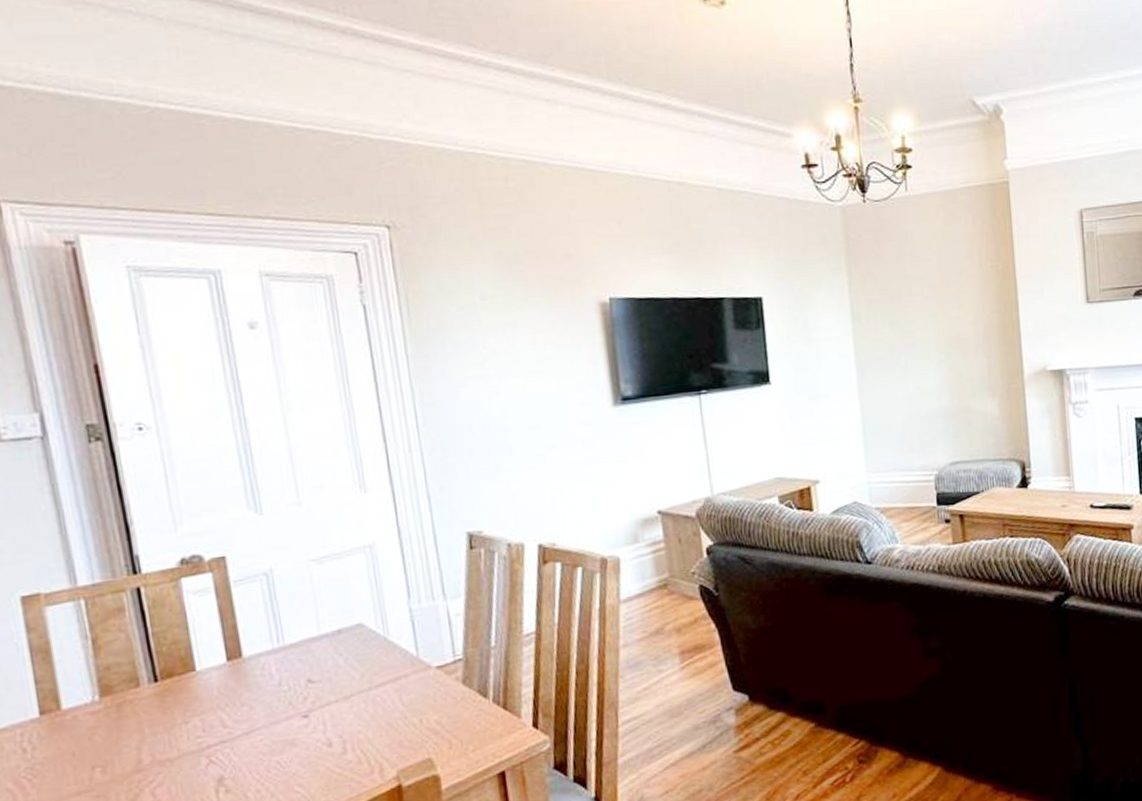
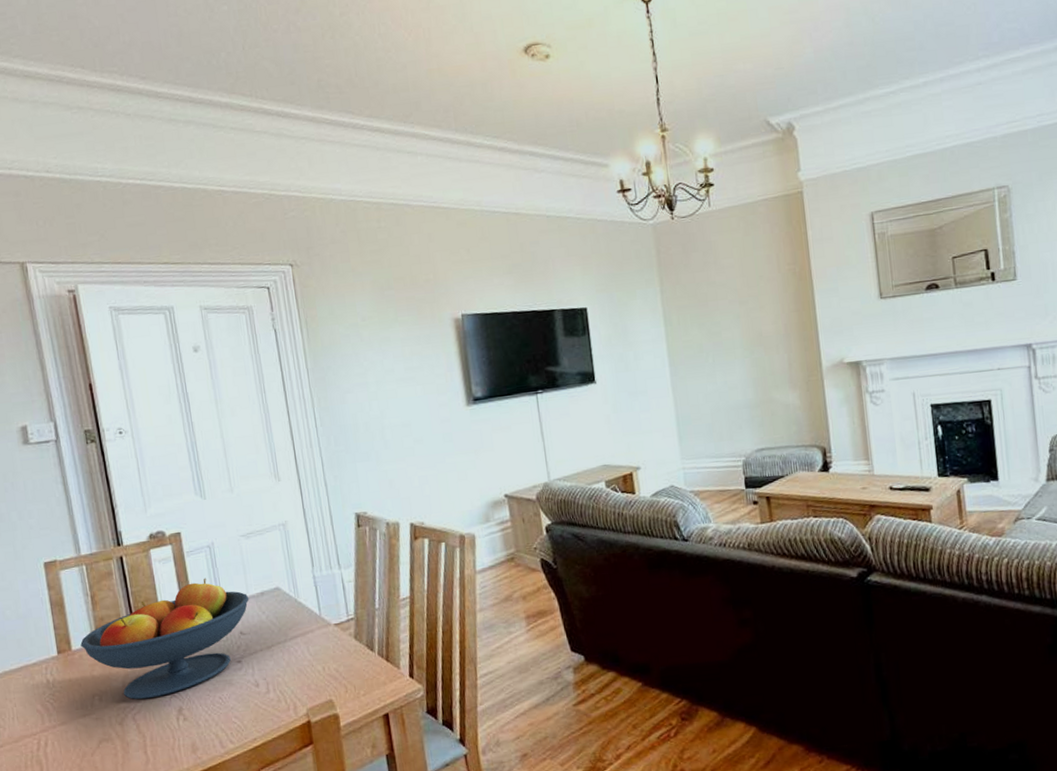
fruit bowl: none [75,613,321,770] -> present [80,578,249,700]

